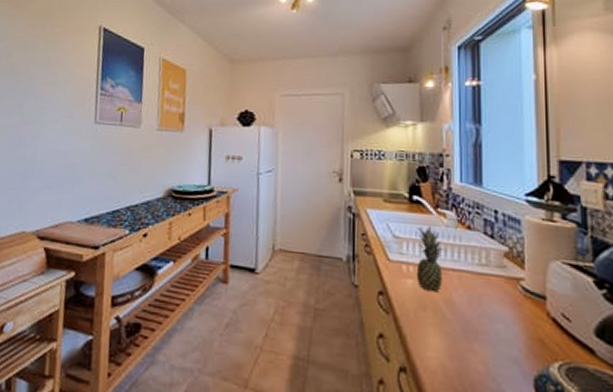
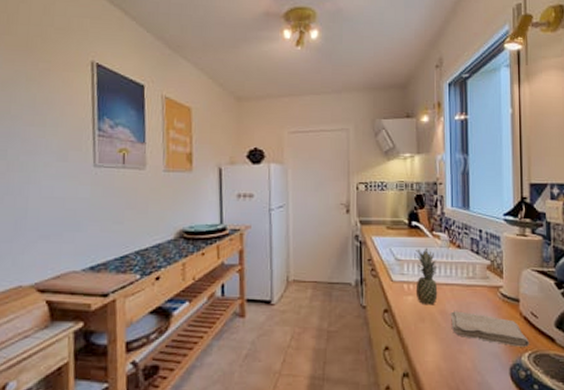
washcloth: none [457,302,561,356] -> present [450,311,530,347]

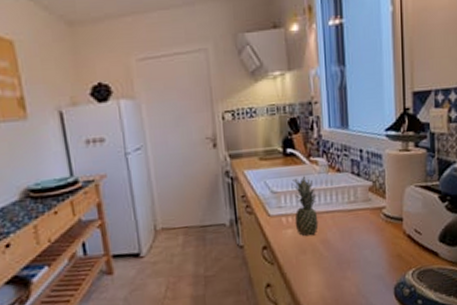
washcloth: present [450,311,530,347] -> none [332,238,414,266]

